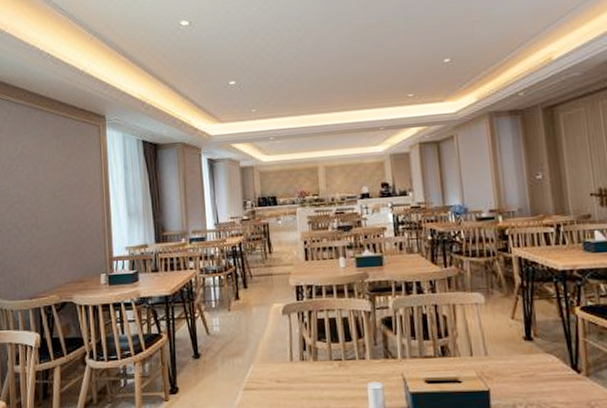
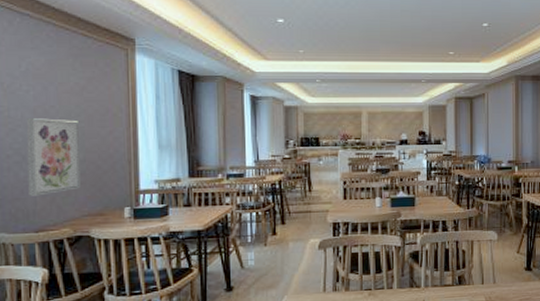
wall art: none [21,194,64,266] -> present [26,118,81,196]

